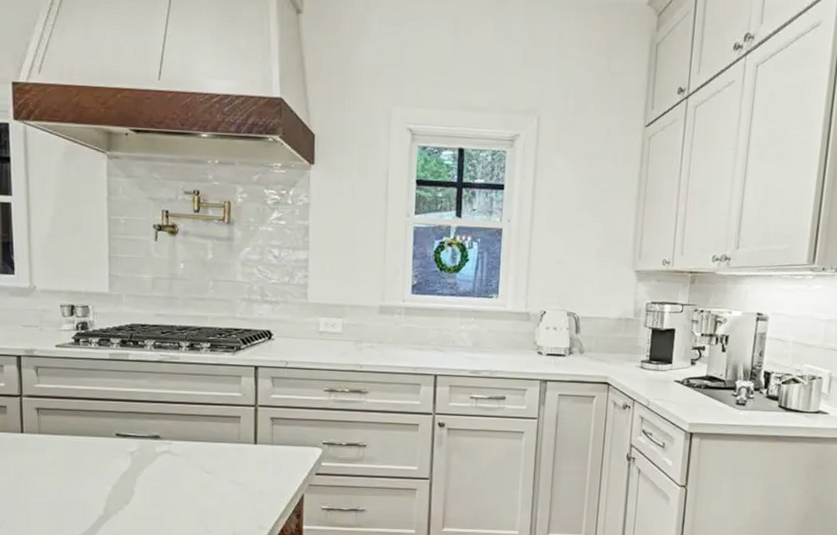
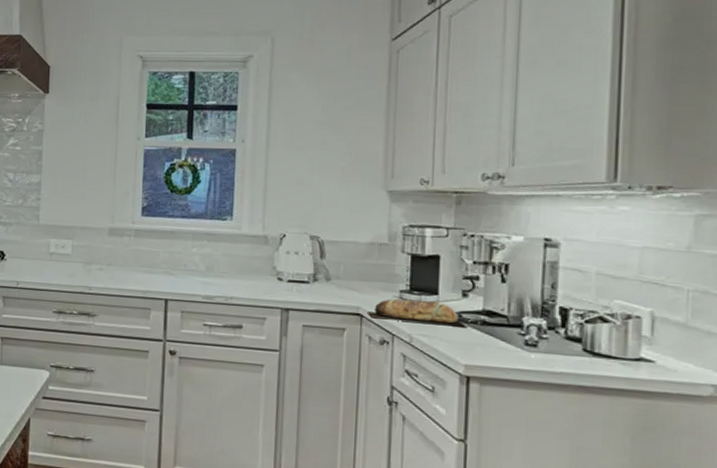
bread loaf: none [613,368,693,391] -> present [366,298,467,328]

